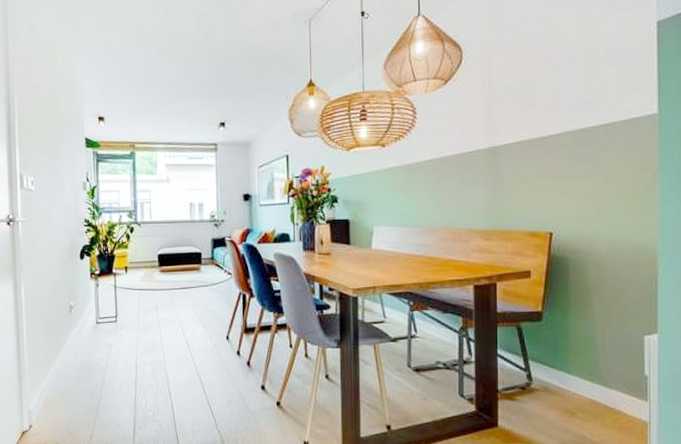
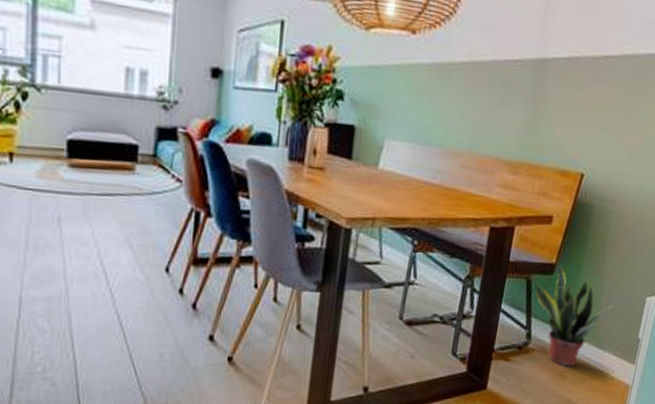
potted plant: none [527,313,611,405] -> present [535,265,614,367]

